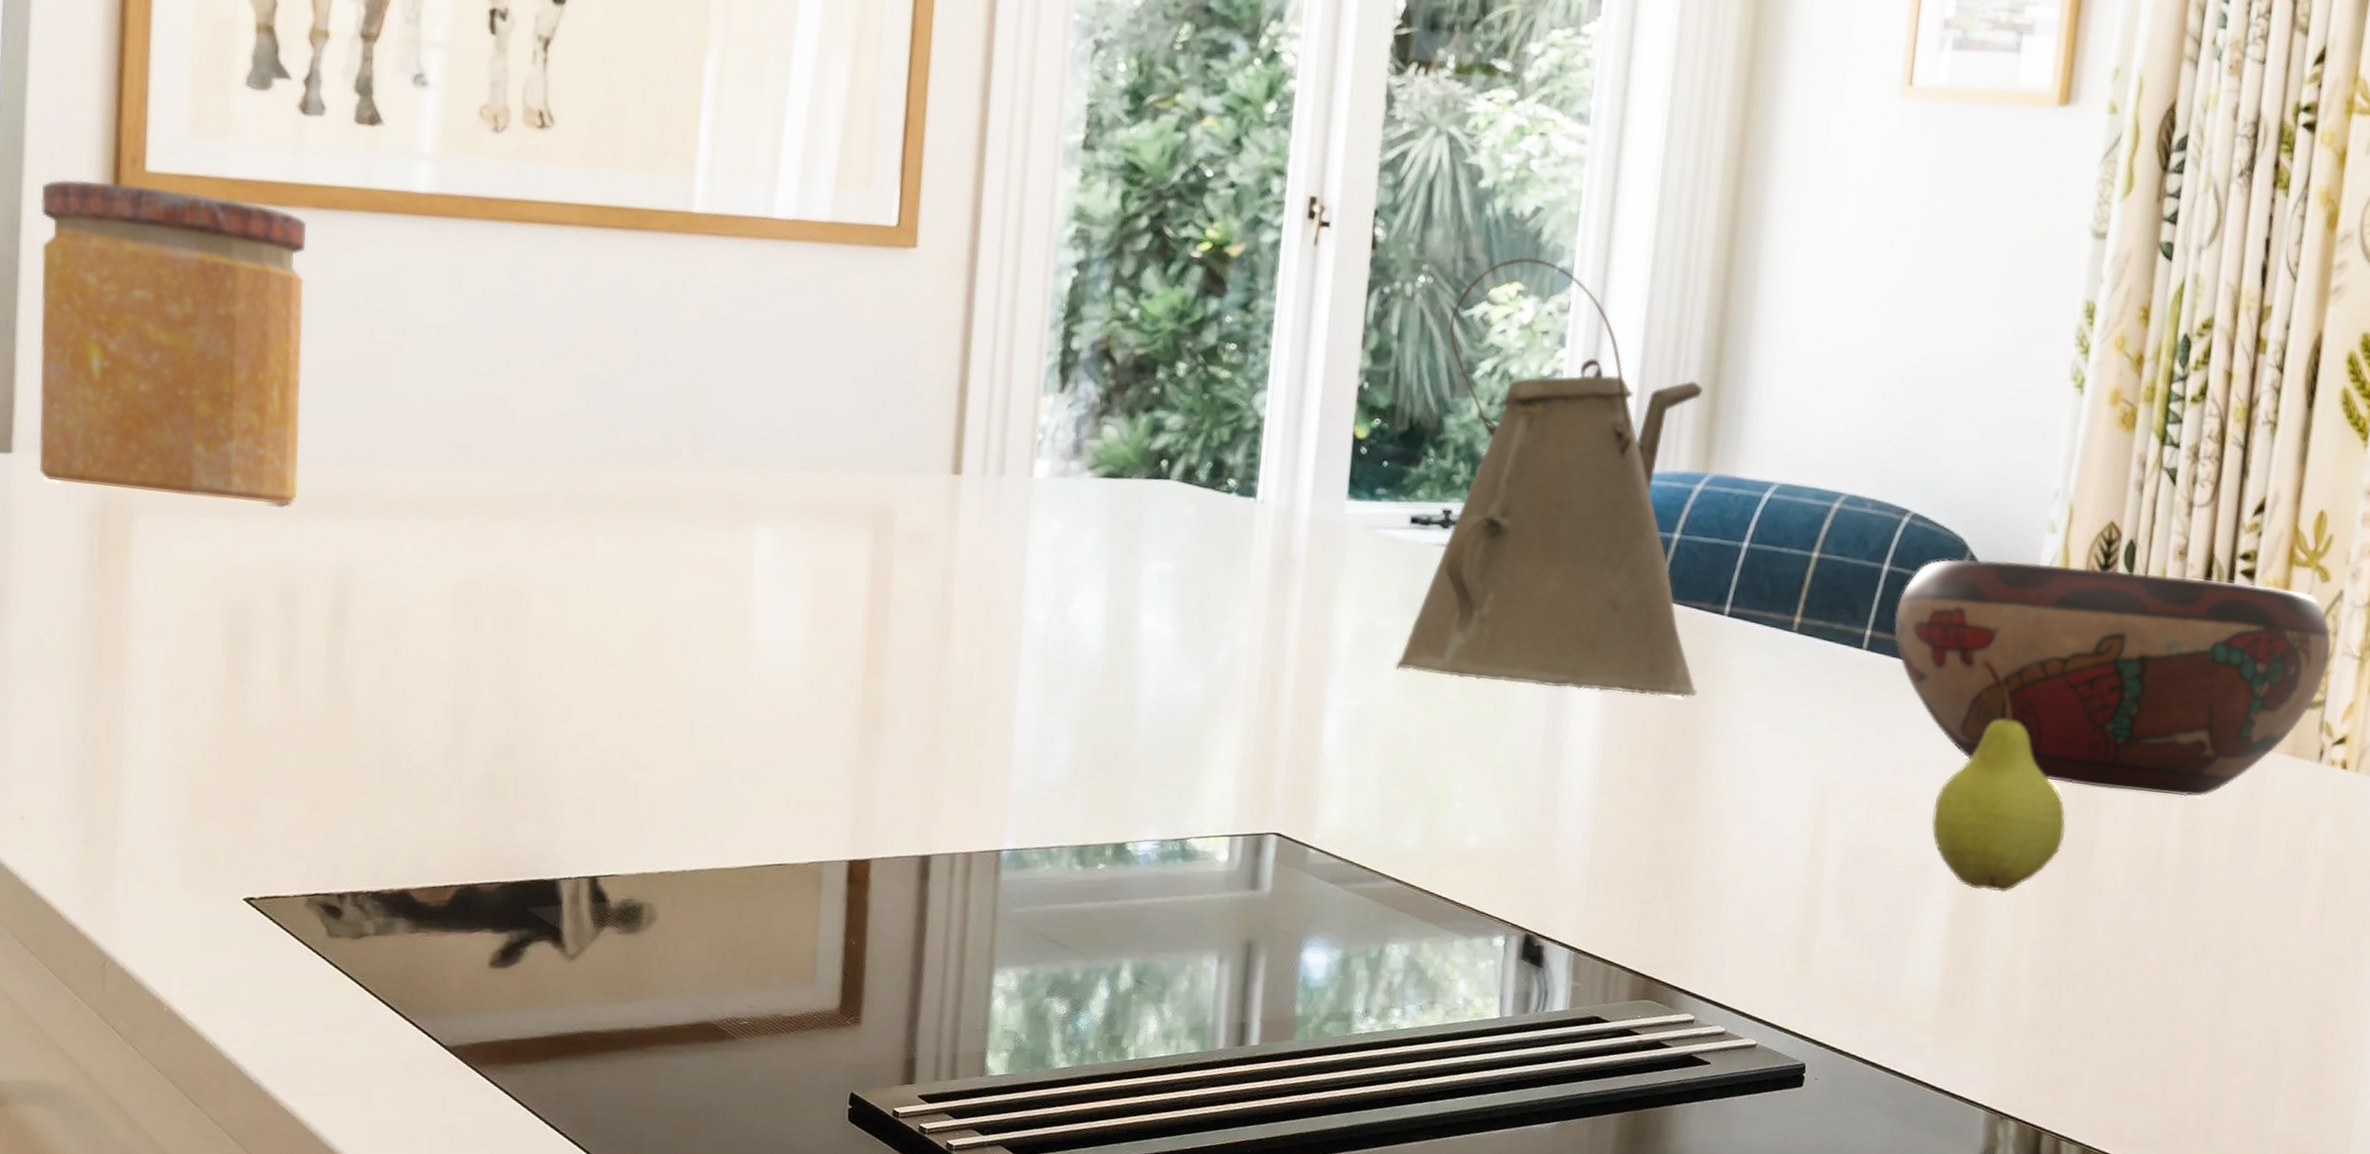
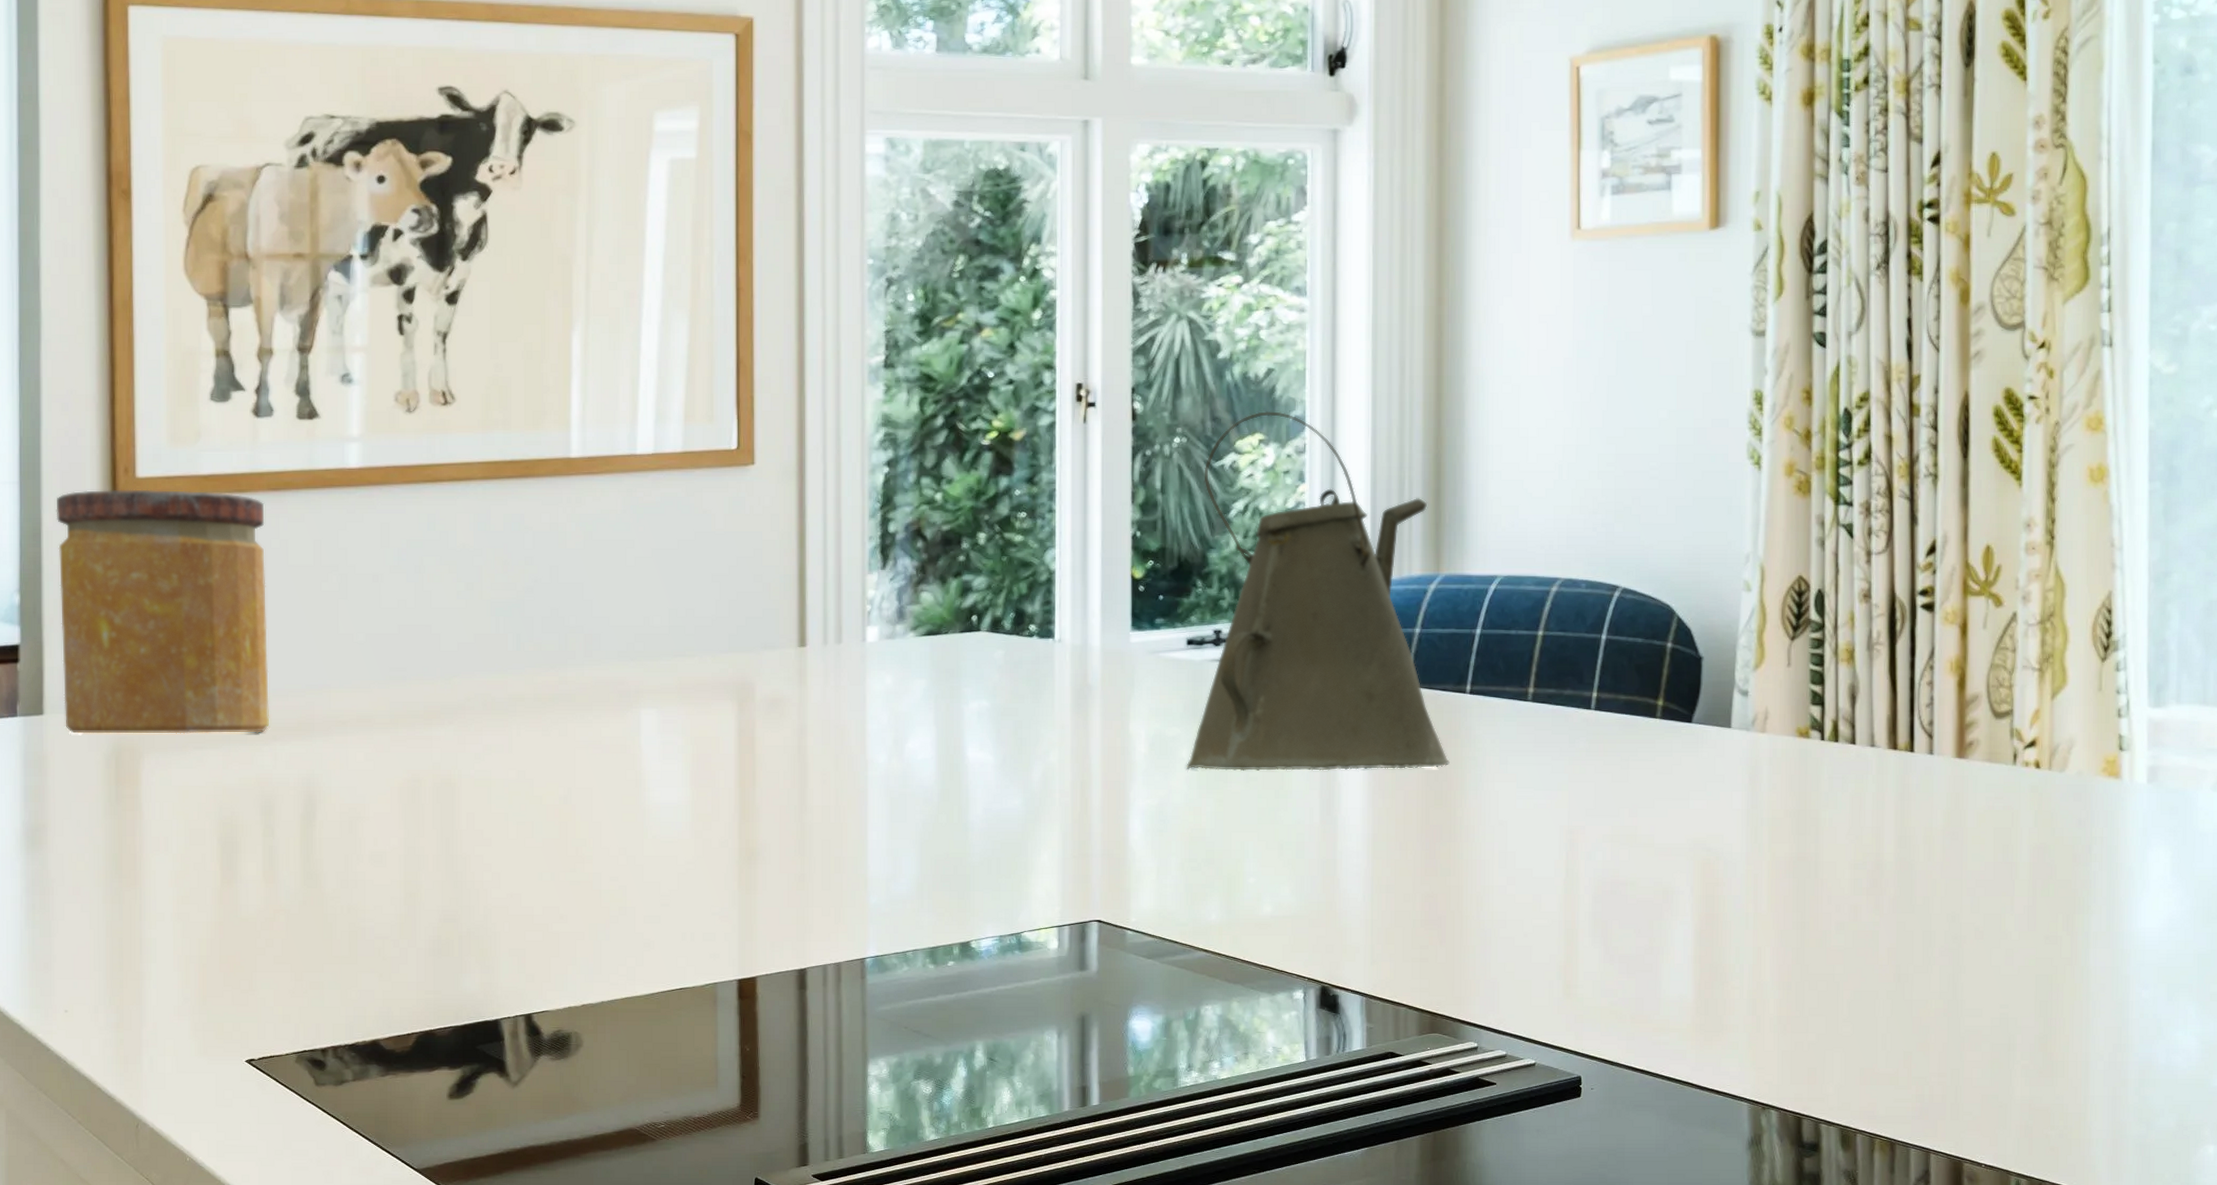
decorative bowl: present [1894,559,2332,797] -> none [1617,616,2013,807]
fruit: present [1931,660,2066,893] -> none [1670,707,1790,908]

